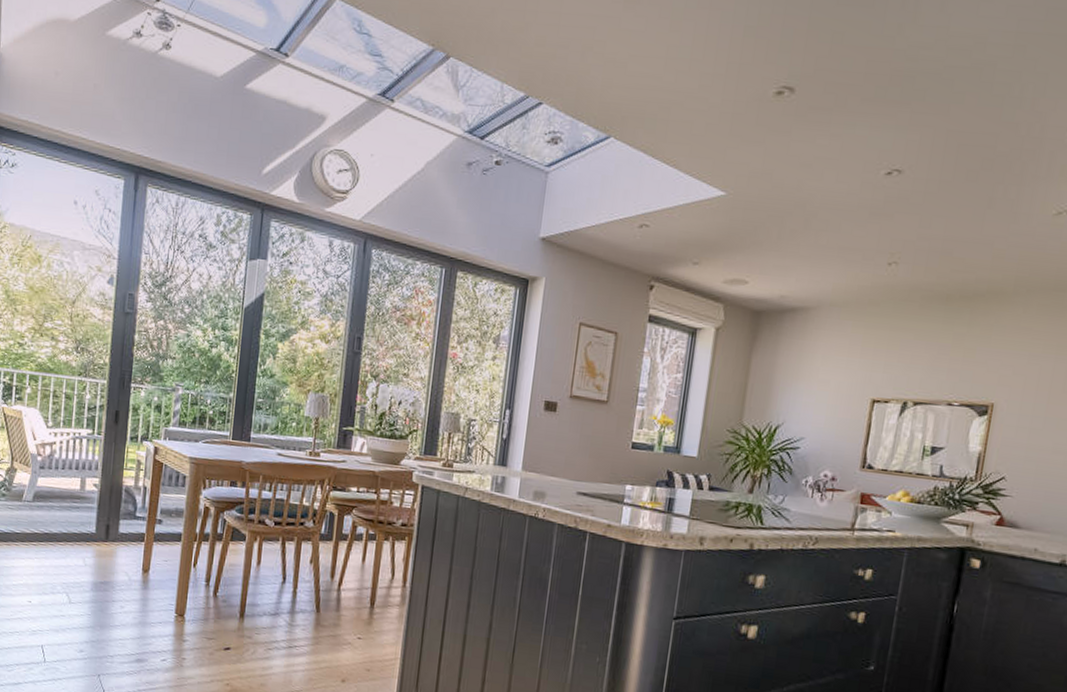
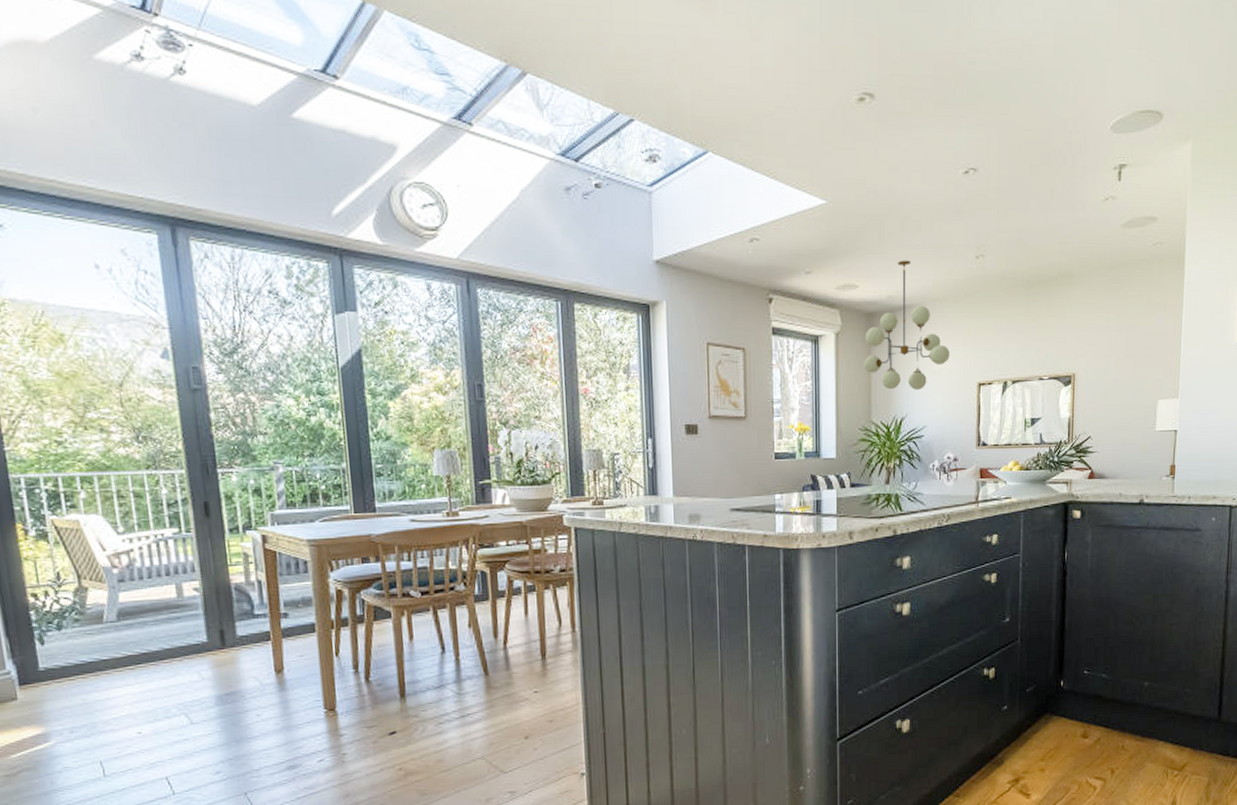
chandelier: none [742,259,843,398] -> present [864,260,950,390]

